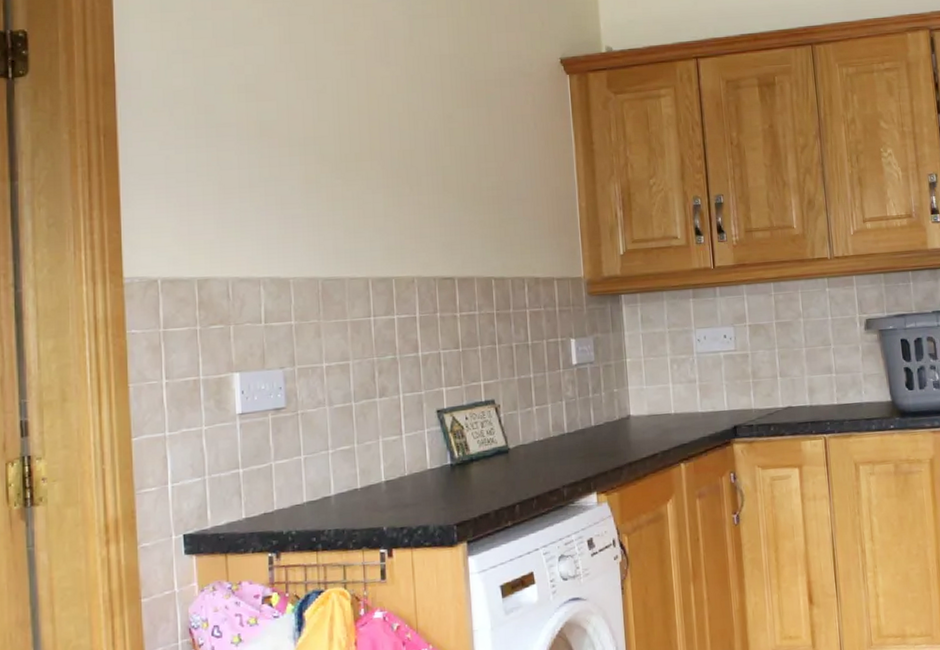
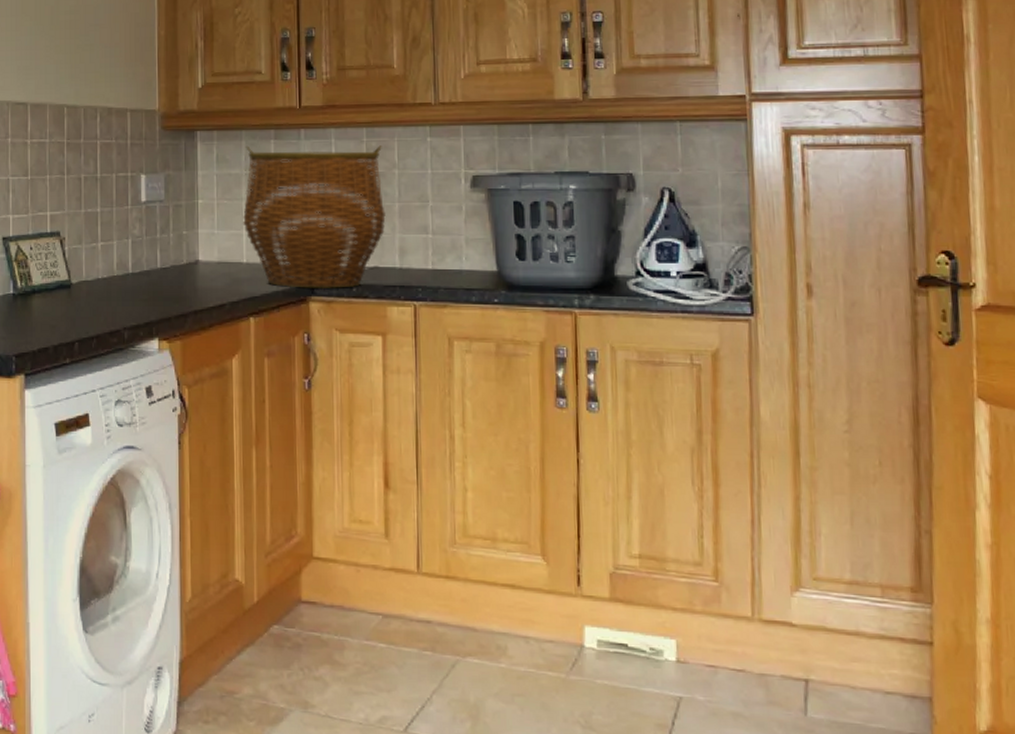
basket: none [667,298,795,433] -> present [243,145,386,288]

